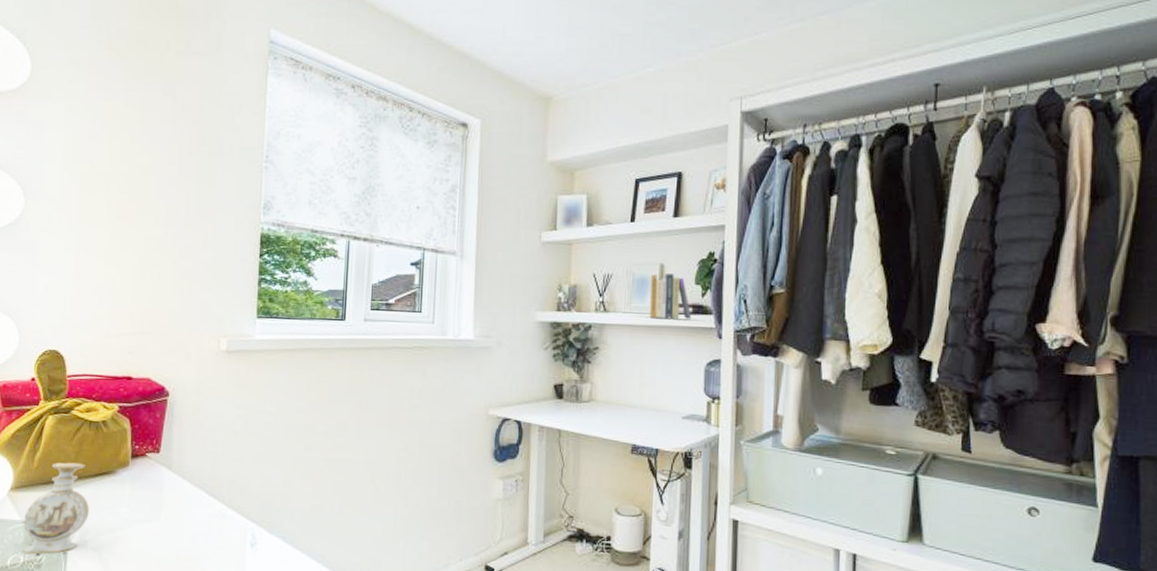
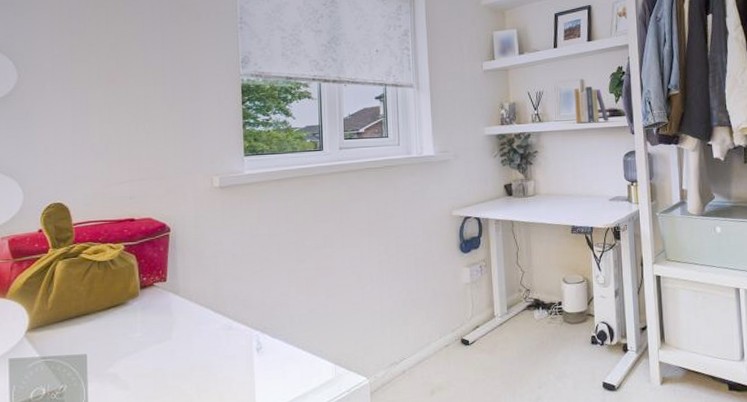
perfume bottle: present [21,462,90,555] -> none [43,299,106,386]

